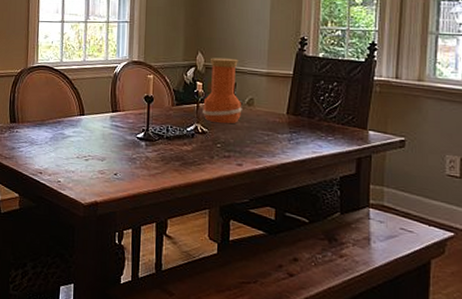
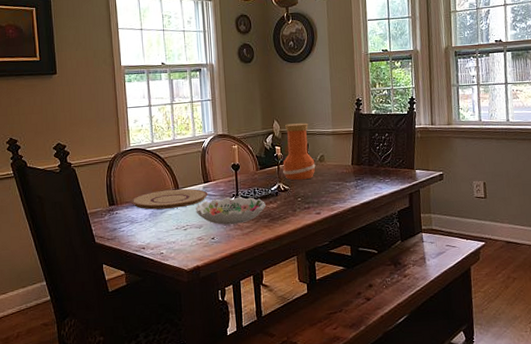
plate: none [32,114,115,136] -> present [131,188,208,210]
decorative bowl: none [100,131,179,163] -> present [196,197,266,225]

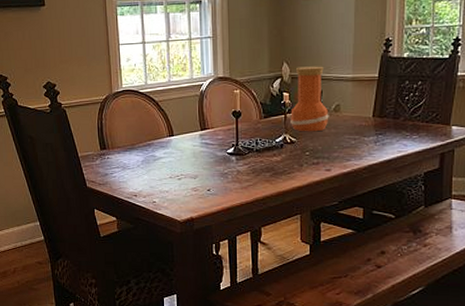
plate: present [131,188,208,210] -> none [122,135,205,156]
decorative bowl: present [196,197,266,225] -> none [191,147,268,177]

